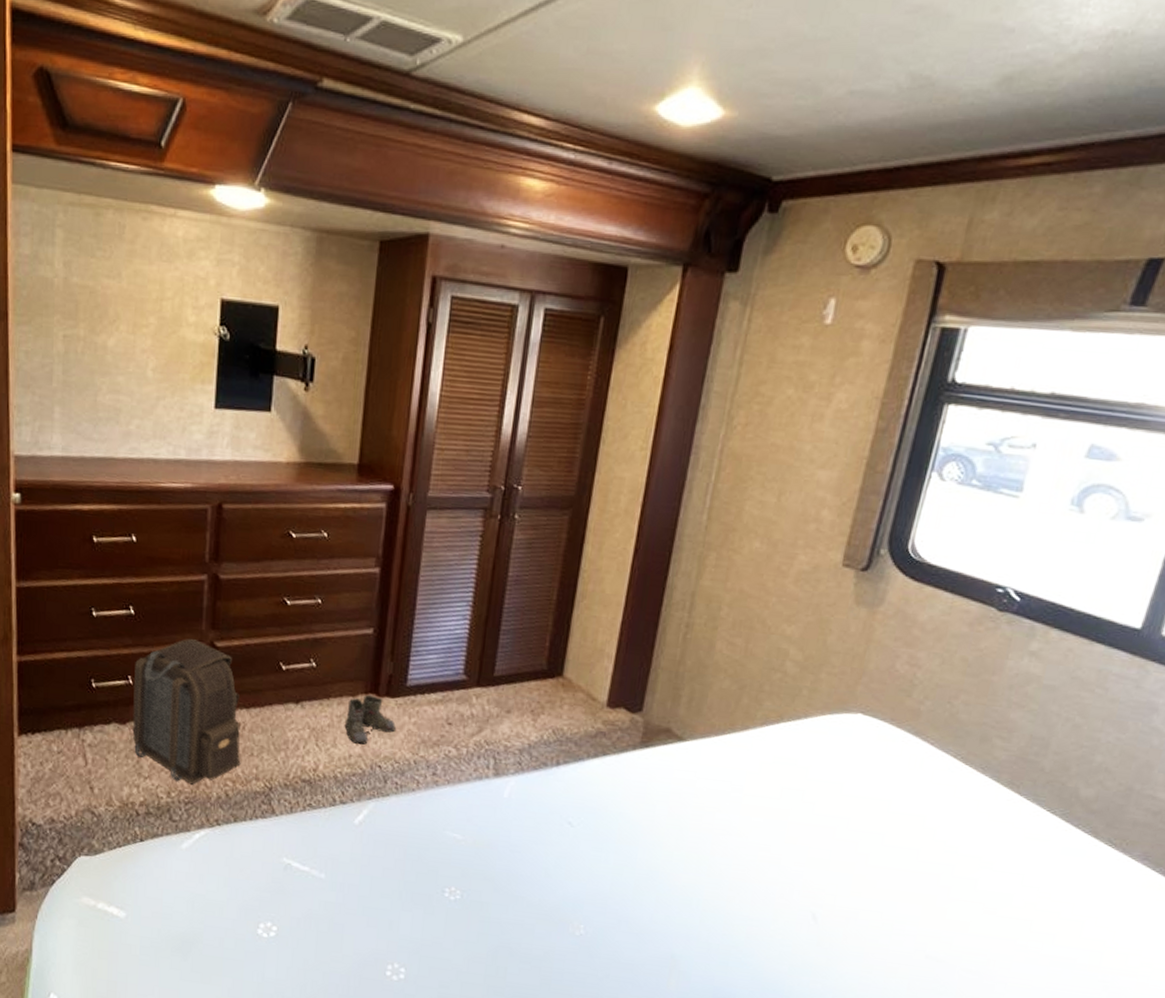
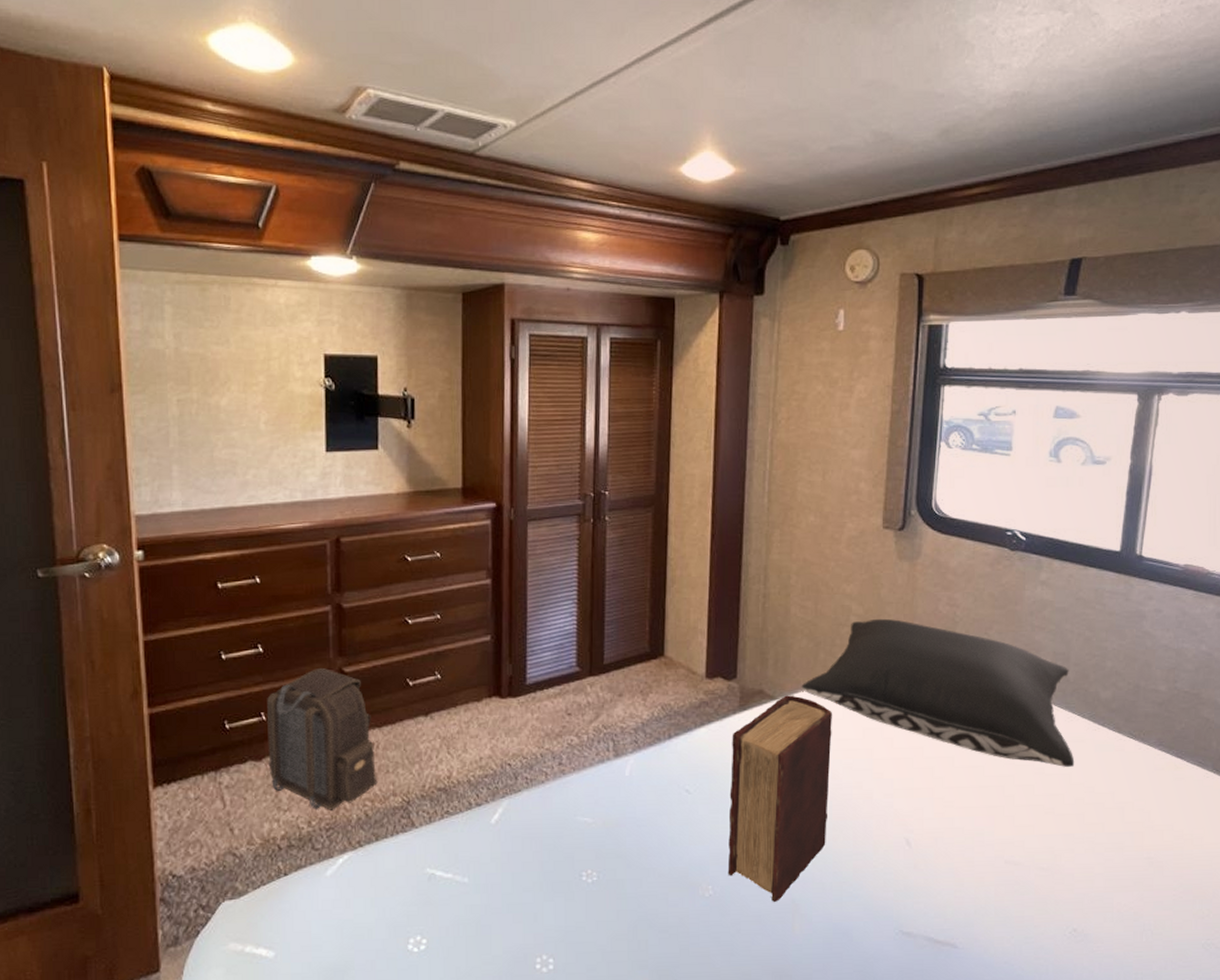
boots: present [344,694,396,746] -> none [472,697,520,747]
diary: none [603,738,748,954] -> present [727,695,832,902]
pillow: none [715,667,1046,867] -> present [801,618,1075,767]

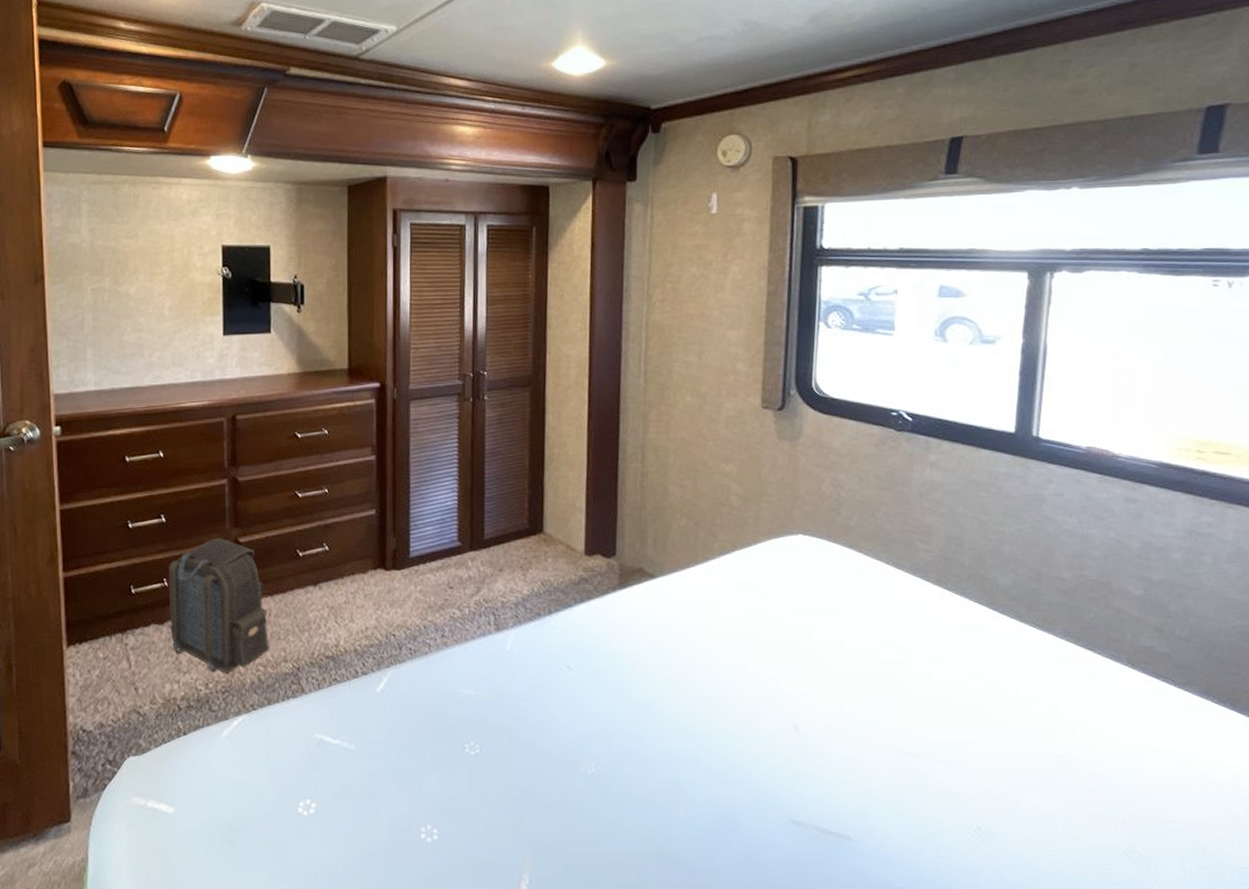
diary: present [727,695,832,902] -> none [610,574,714,783]
pillow: present [801,618,1075,767] -> none [681,498,973,655]

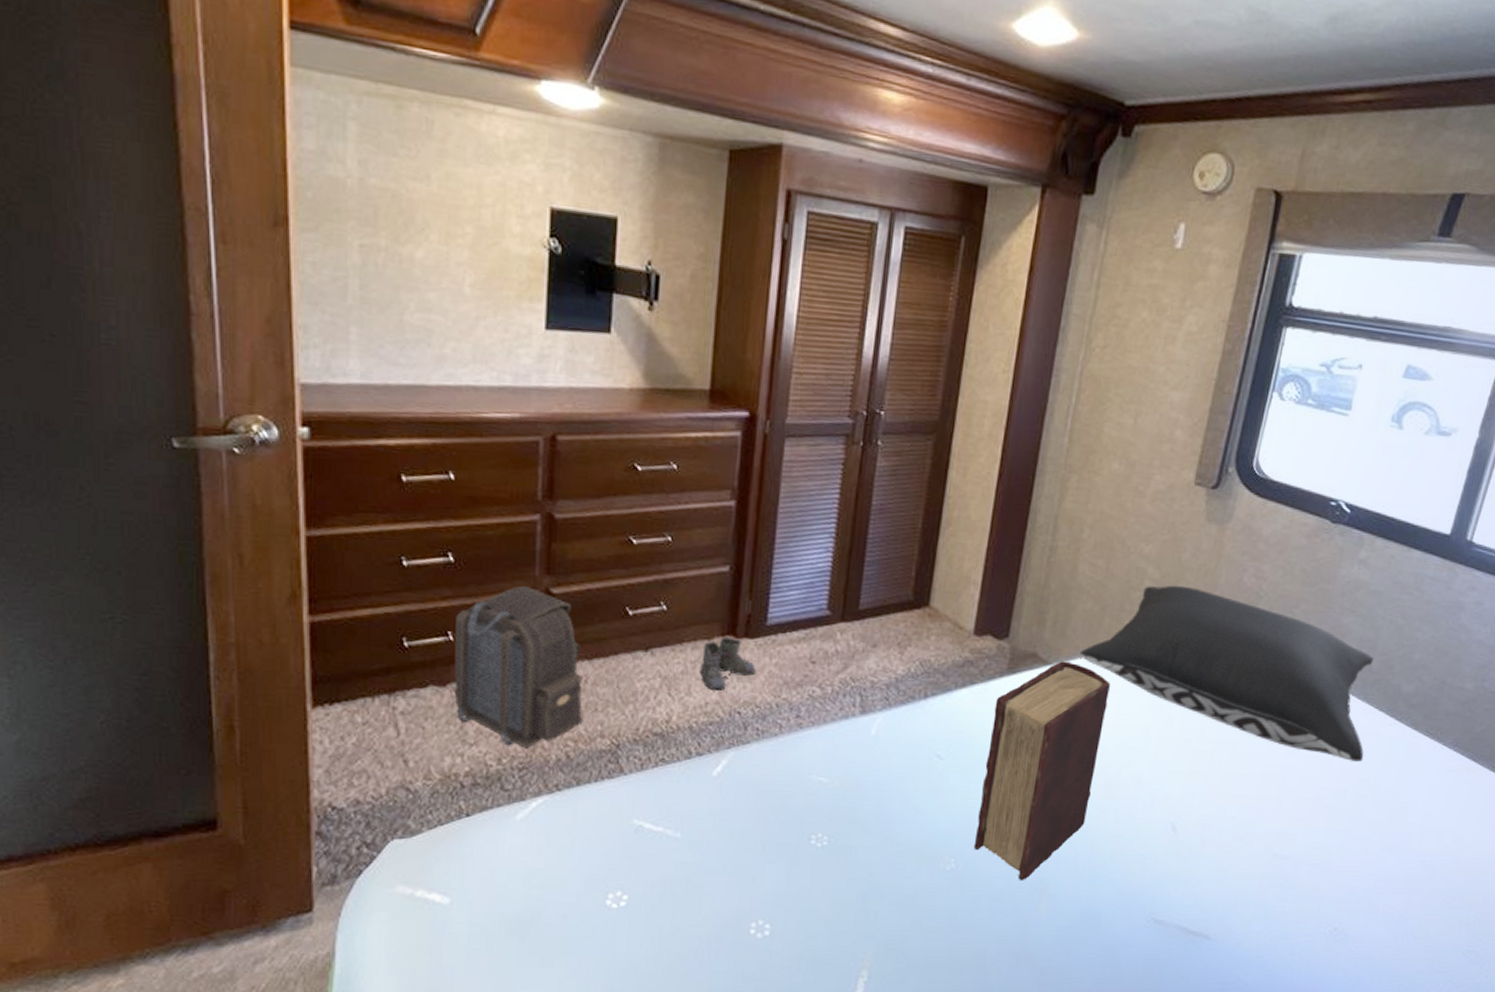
boots: none [359,569,404,618] -> present [699,636,756,692]
diary: none [610,574,714,783] -> present [973,661,1110,880]
pillow: none [681,498,973,655] -> present [1079,585,1374,762]

